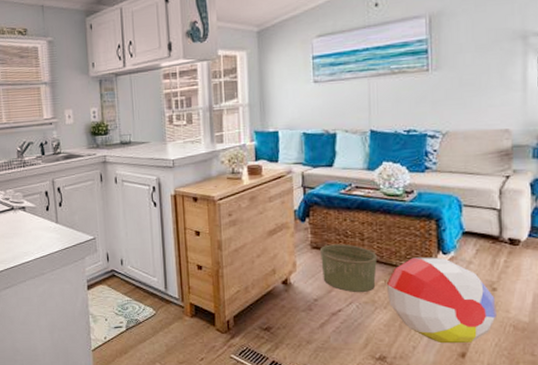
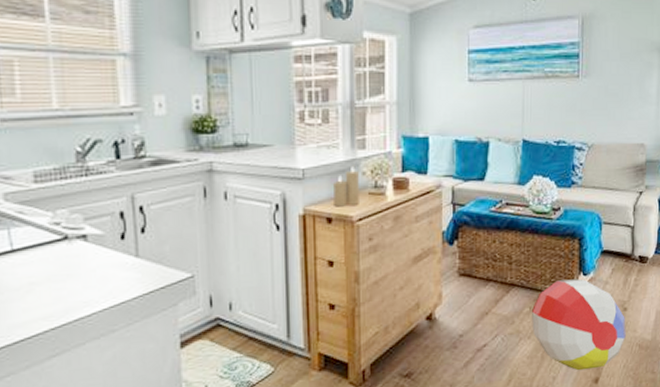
candle: none [198,157,219,189] -> present [333,167,359,207]
basket: present [319,244,377,292] -> none [467,269,523,324]

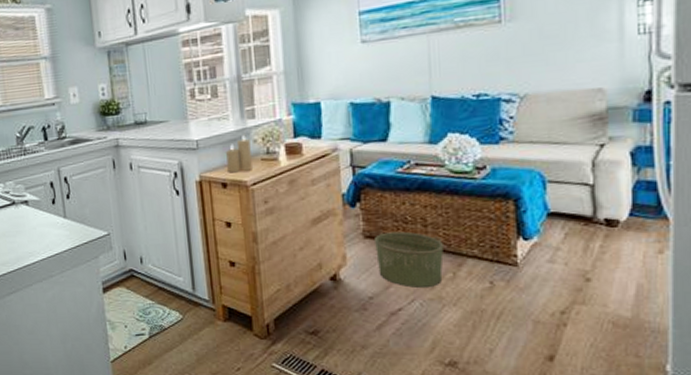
basket: none [467,269,523,324] -> present [373,231,444,288]
beachball: present [531,278,626,371] -> none [455,243,591,345]

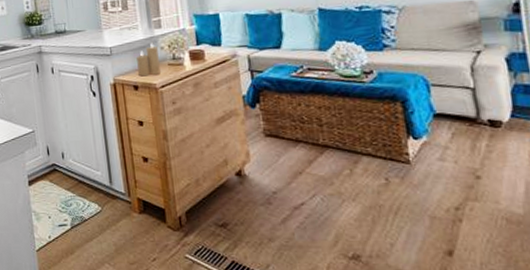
basket: present [373,231,444,288] -> none [273,130,341,183]

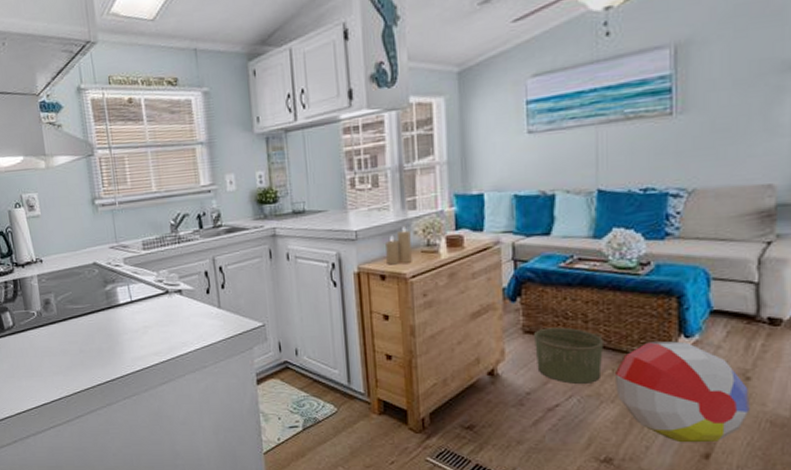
basket: none [273,130,341,183] -> present [533,327,603,384]
beachball: none [352,142,485,240] -> present [614,341,750,443]

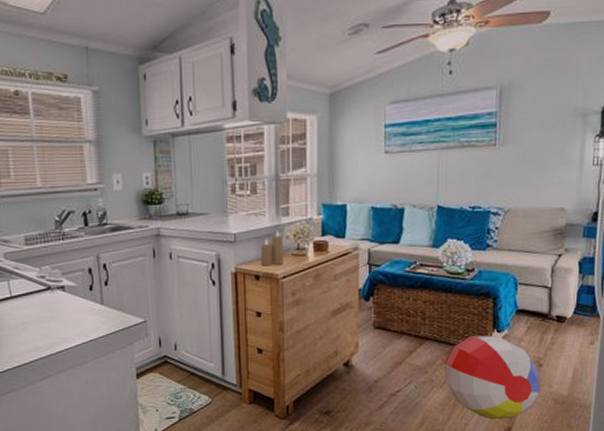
basket: present [533,327,603,384] -> none [382,323,436,372]

